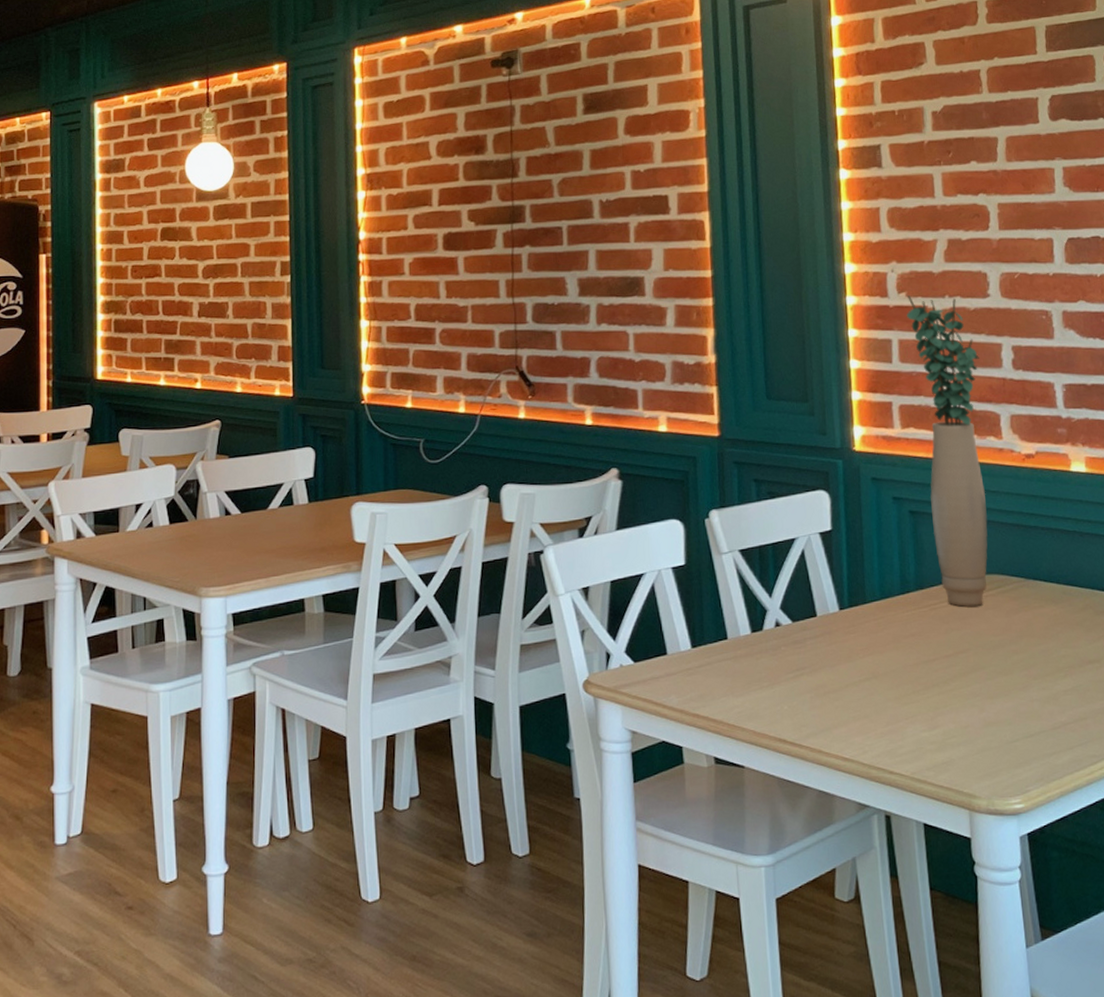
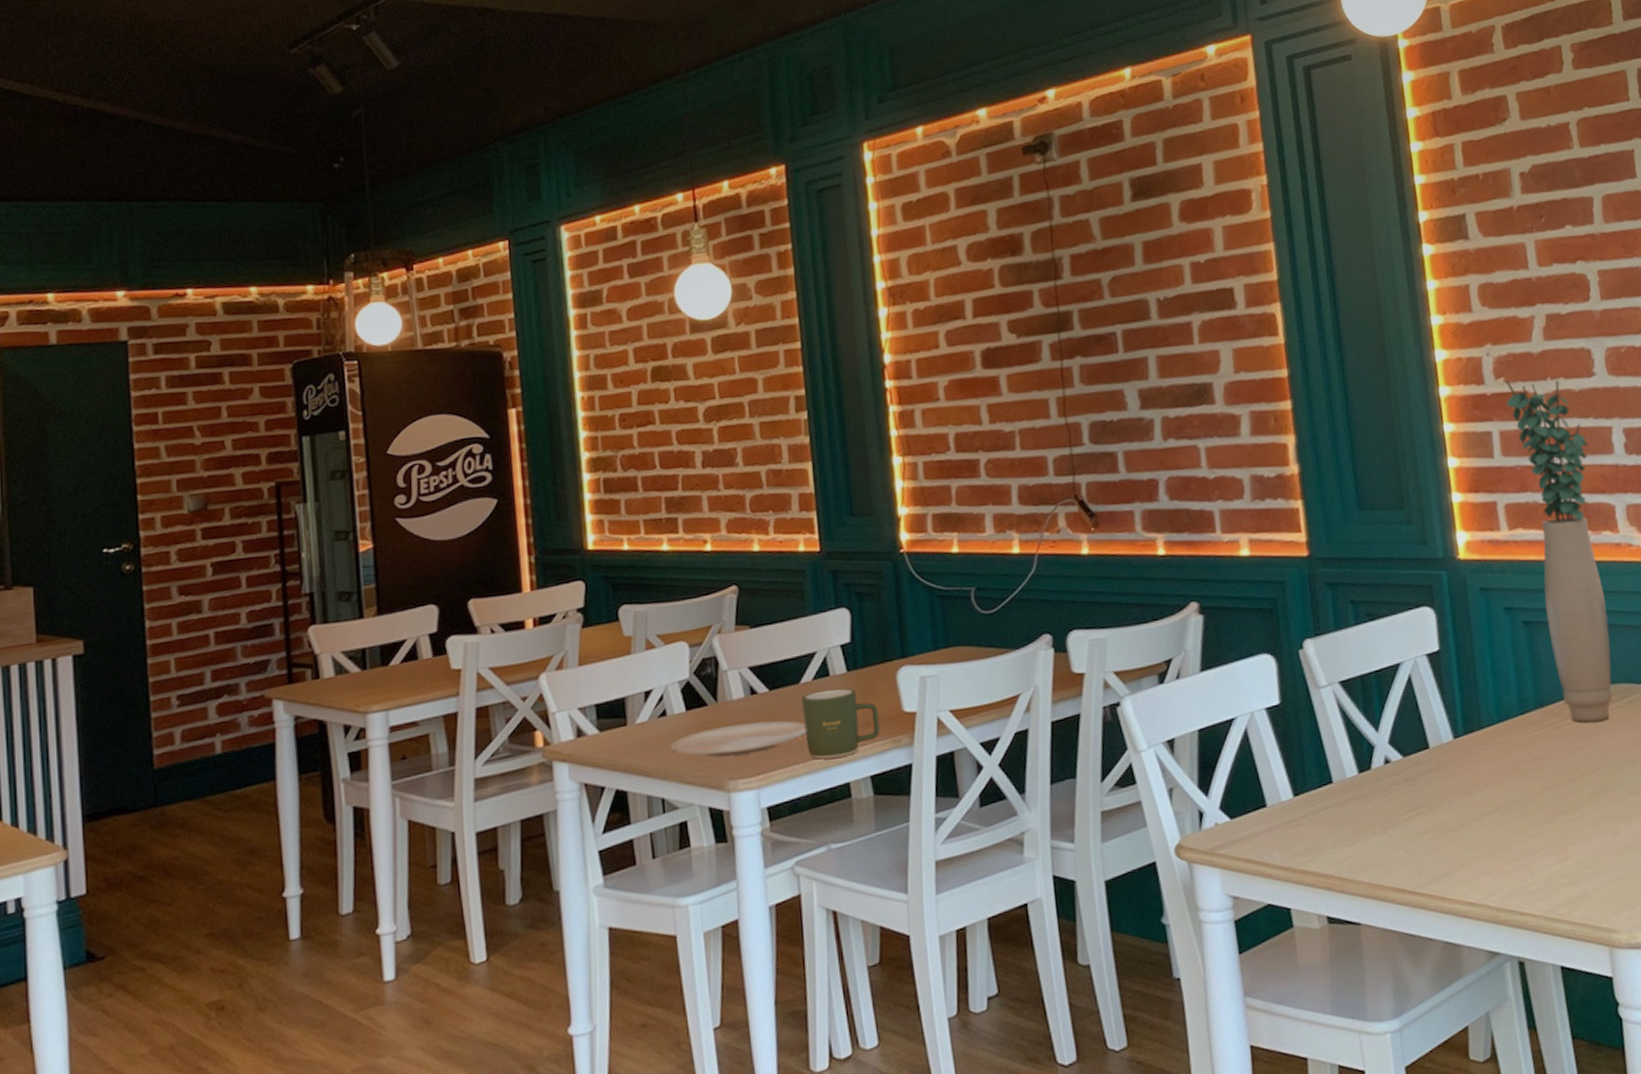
plate: none [154,539,270,567] -> present [670,720,806,757]
mug: none [268,516,334,576] -> present [801,688,881,760]

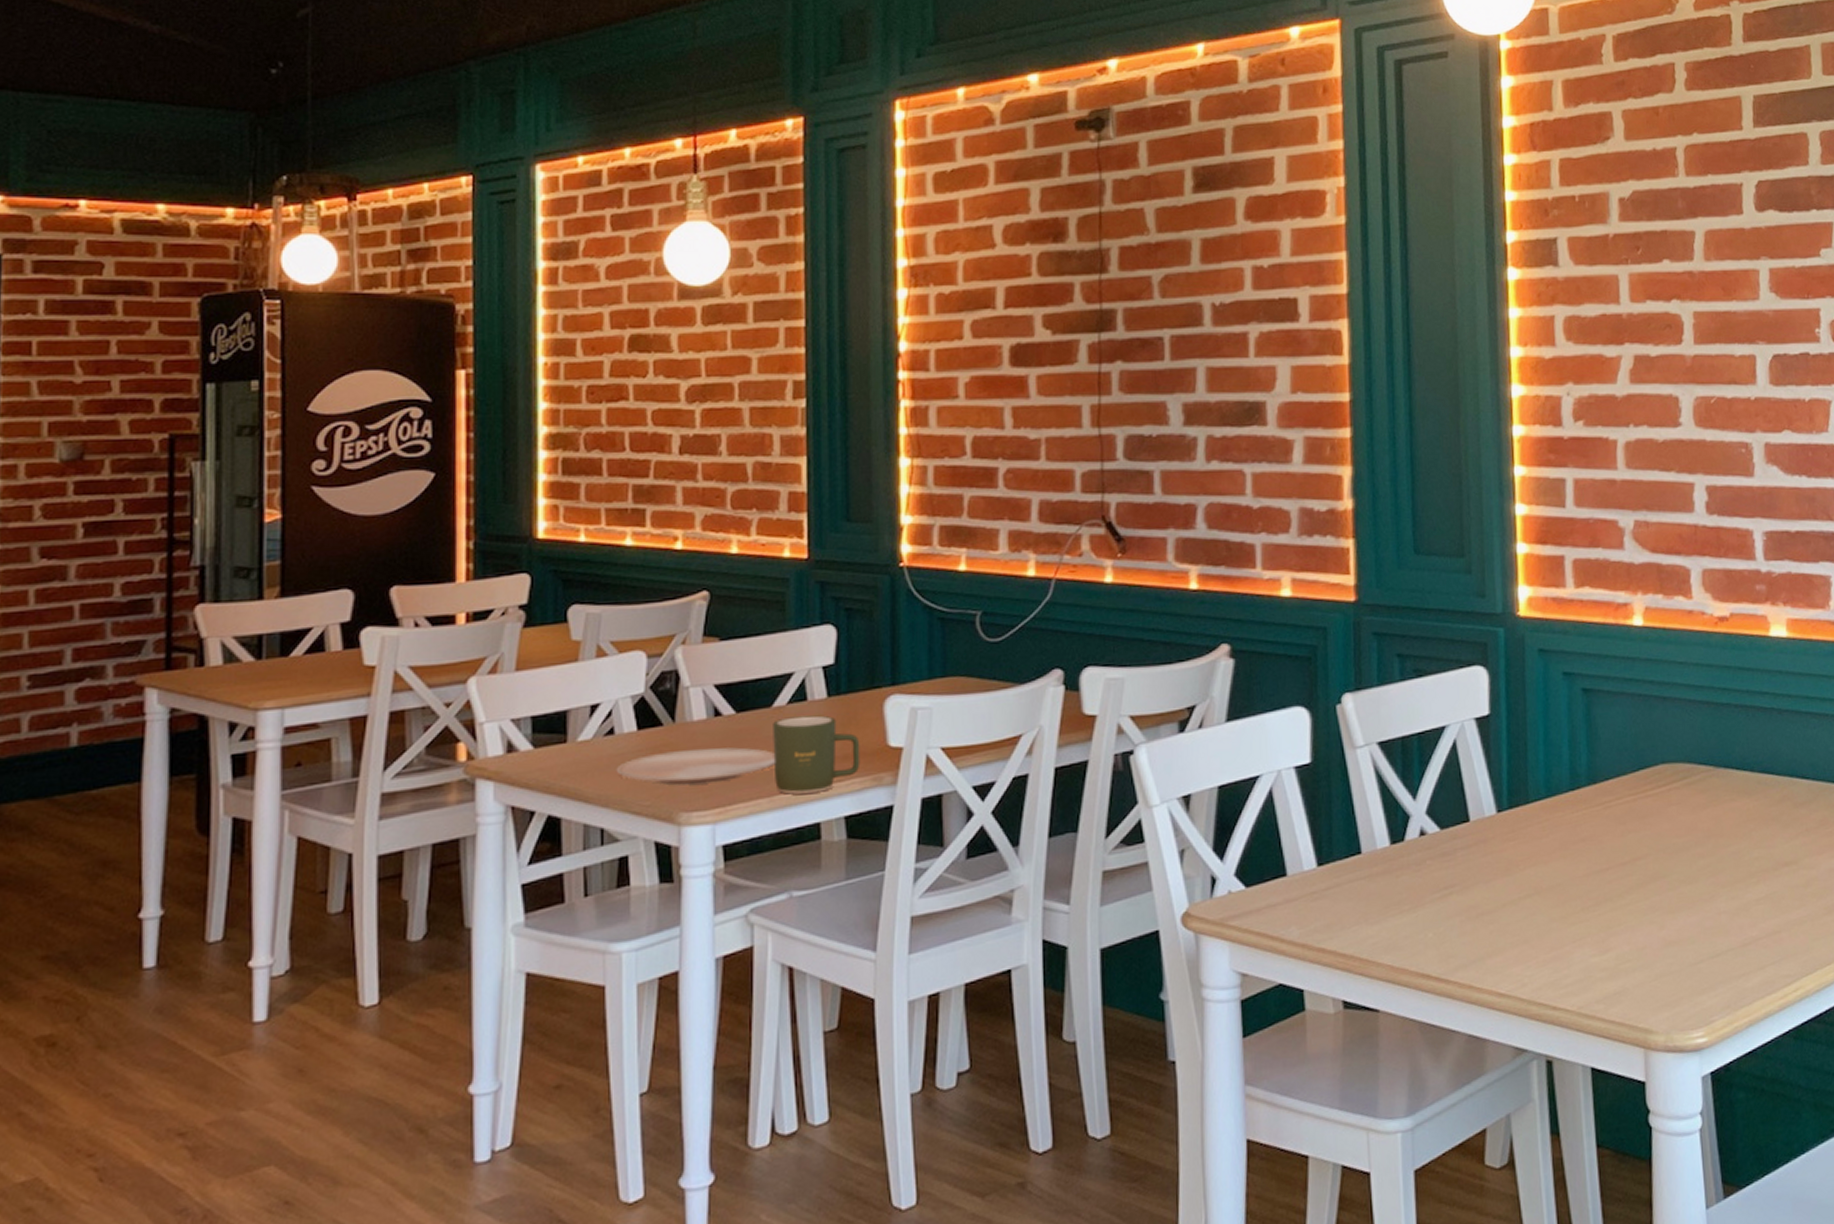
vase: present [1506,379,1612,723] -> none [1584,423,1673,803]

